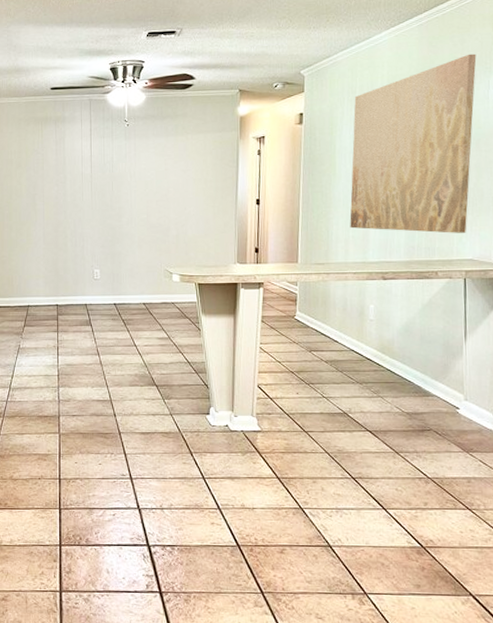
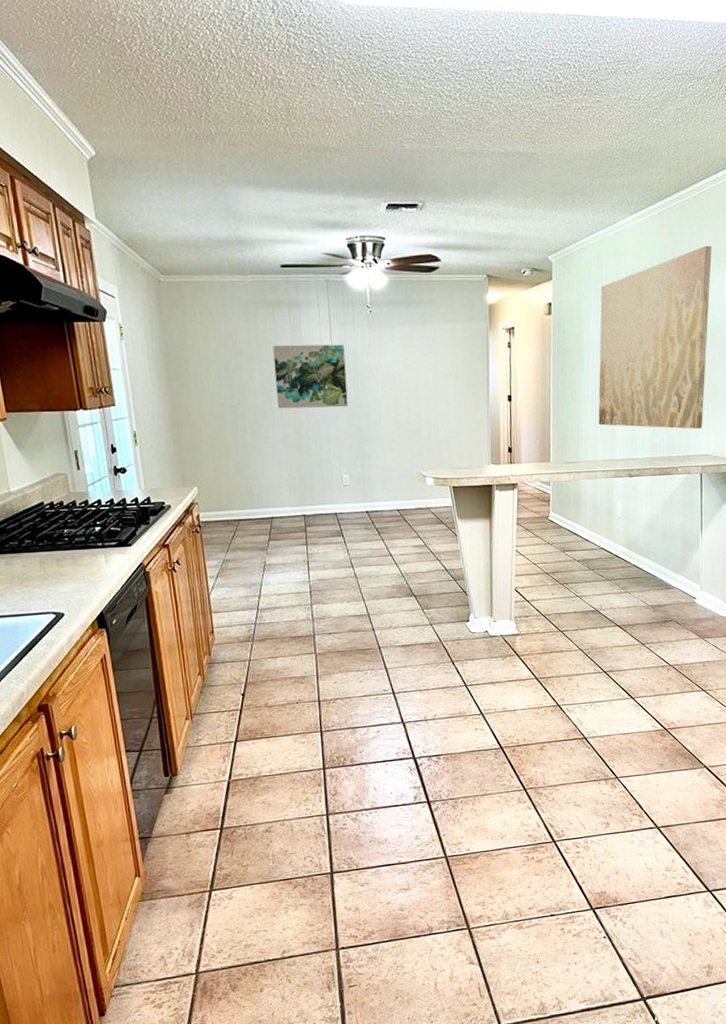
wall art: none [39,154,103,210] -> present [273,344,348,409]

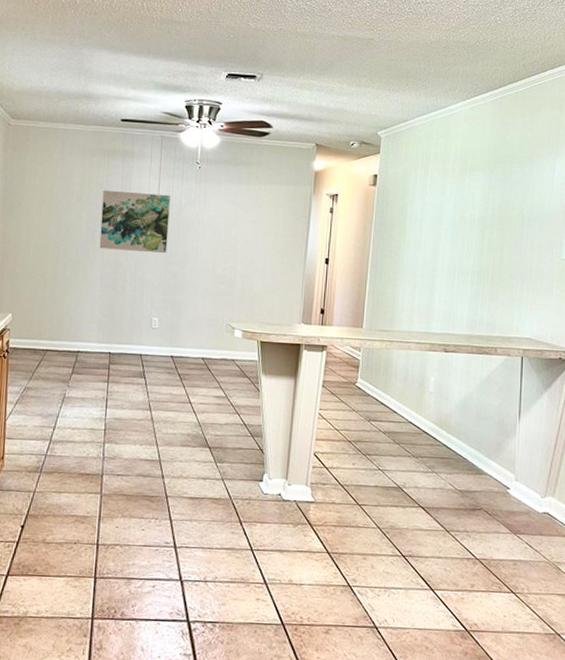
wall art: present [598,245,712,429] -> none [416,134,545,311]

